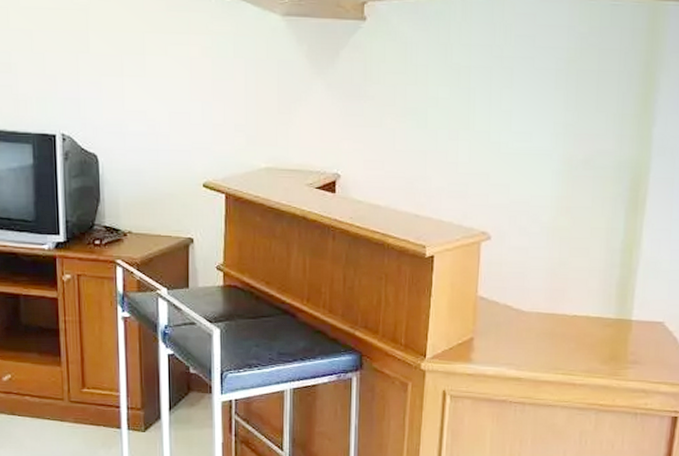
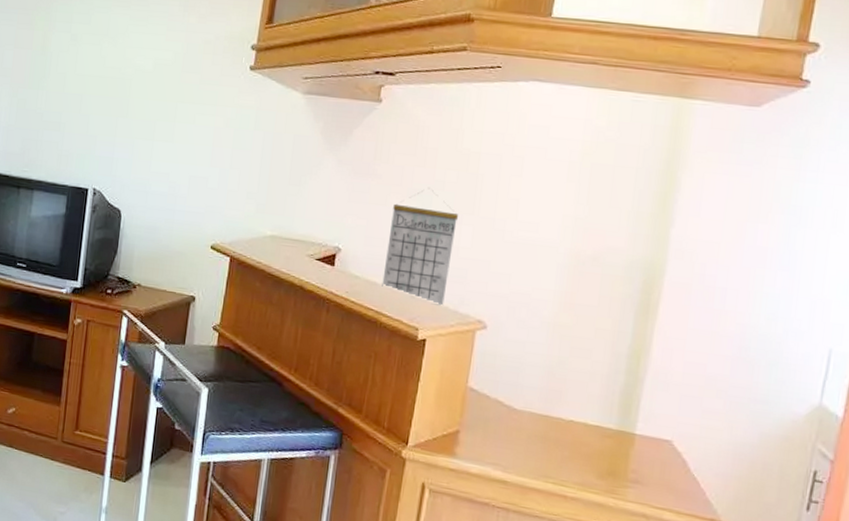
calendar: none [385,106,455,222] -> present [382,188,459,306]

